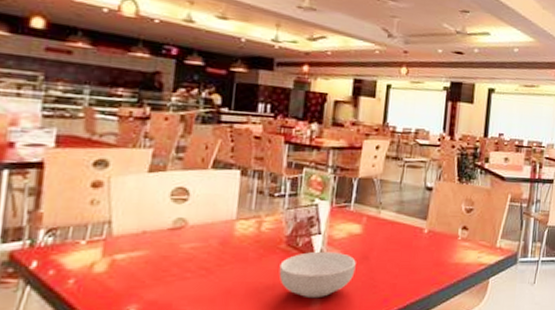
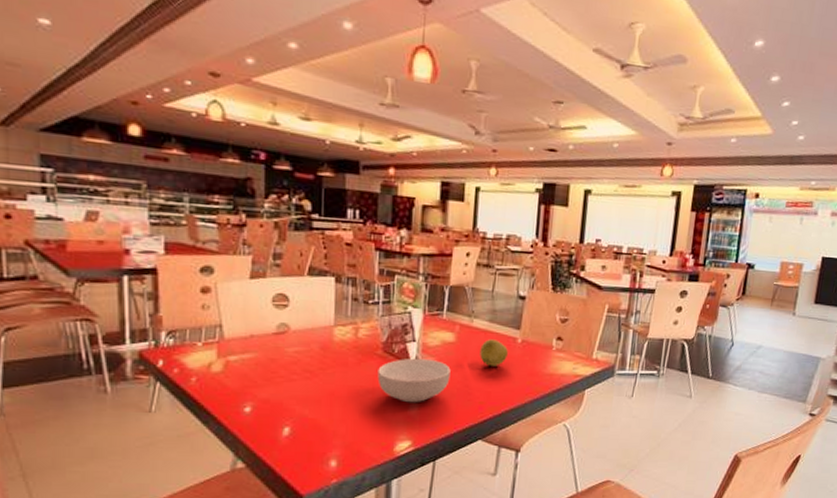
apple: none [386,230,414,257] -> present [479,339,508,366]

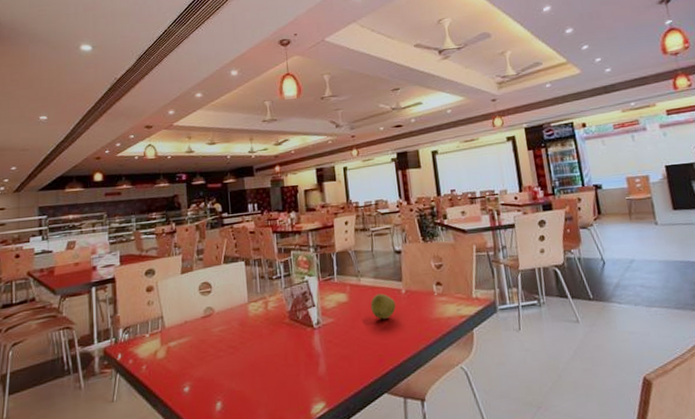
cereal bowl: present [377,358,451,403] -> none [287,320,350,365]

